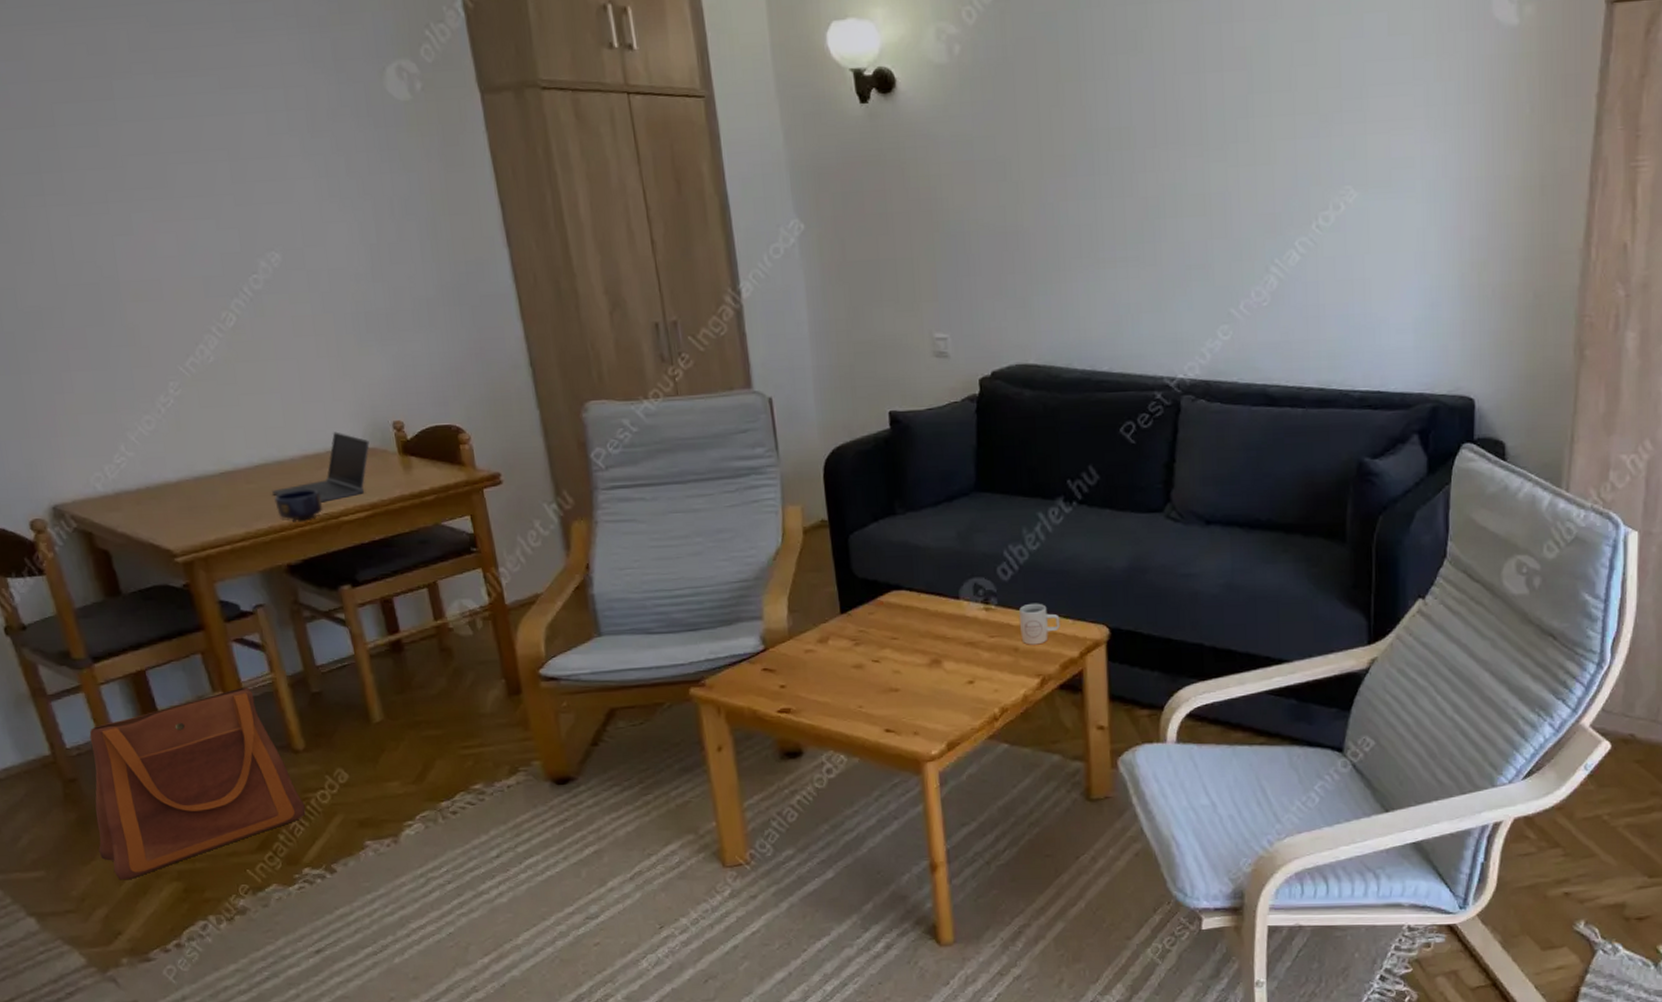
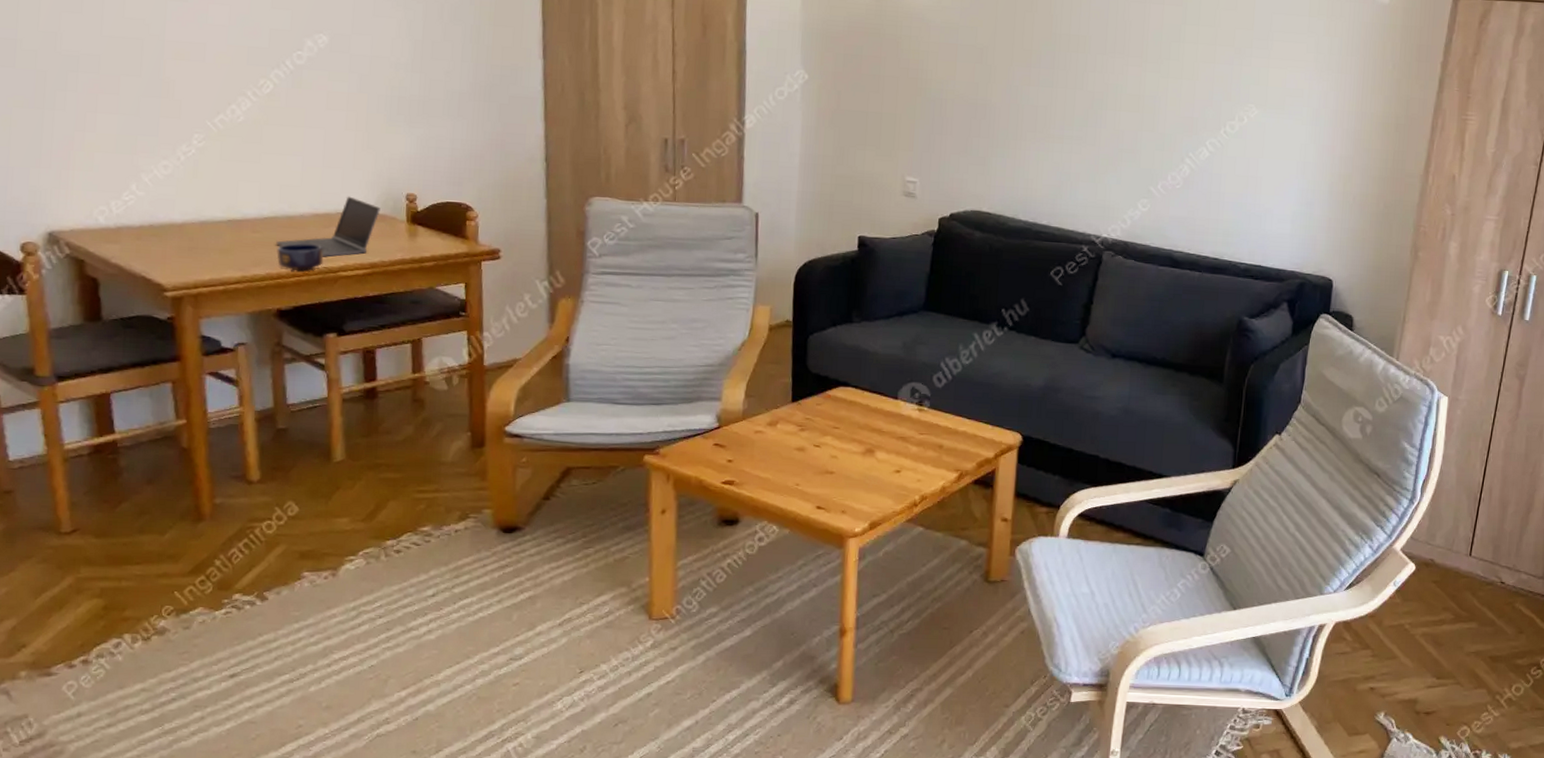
shopping bag: present [89,687,306,880] -> none [20,418,248,594]
mug: present [1019,603,1060,645] -> none [946,408,981,444]

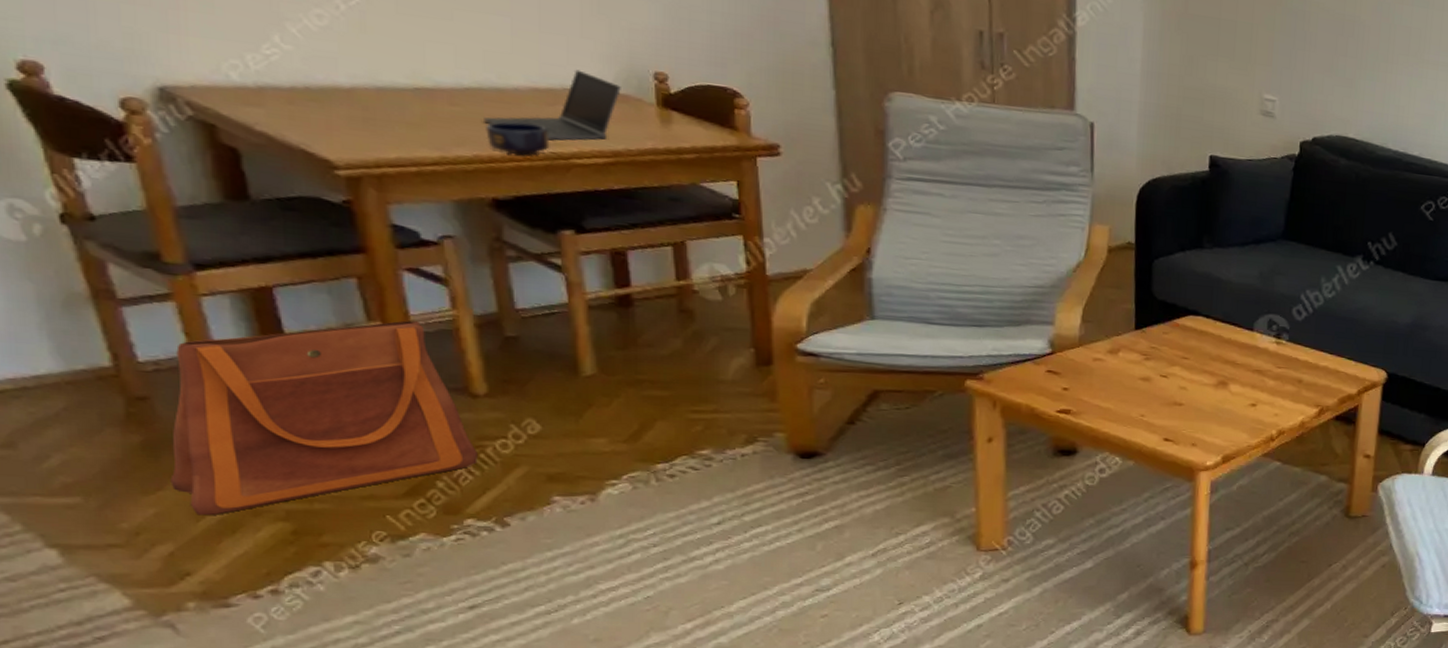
shopping bag: none [20,418,248,594] -> present [170,320,478,516]

